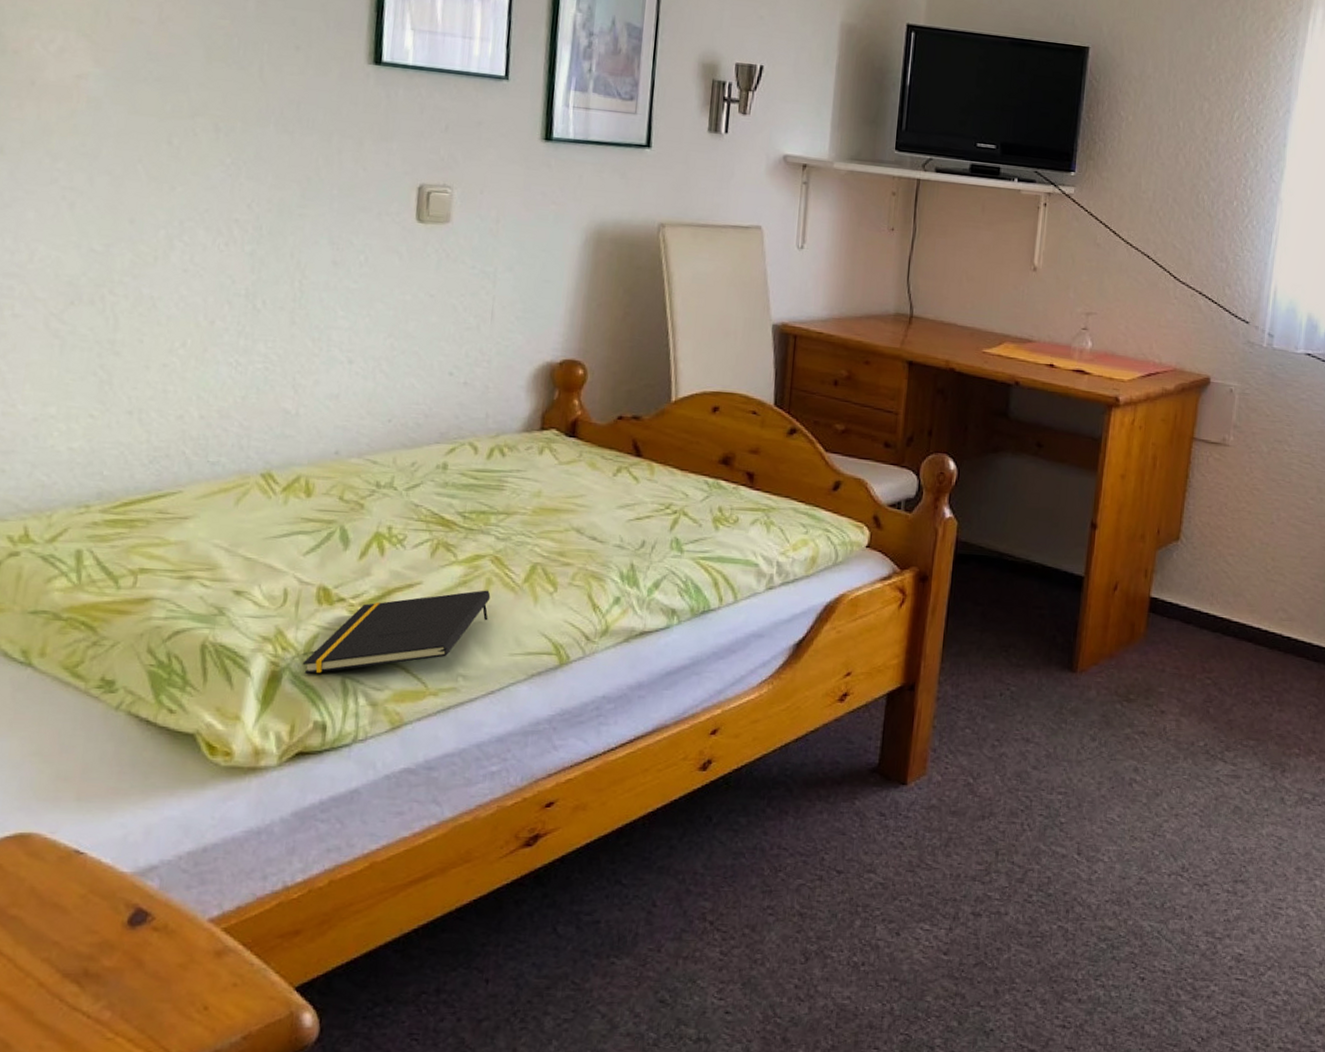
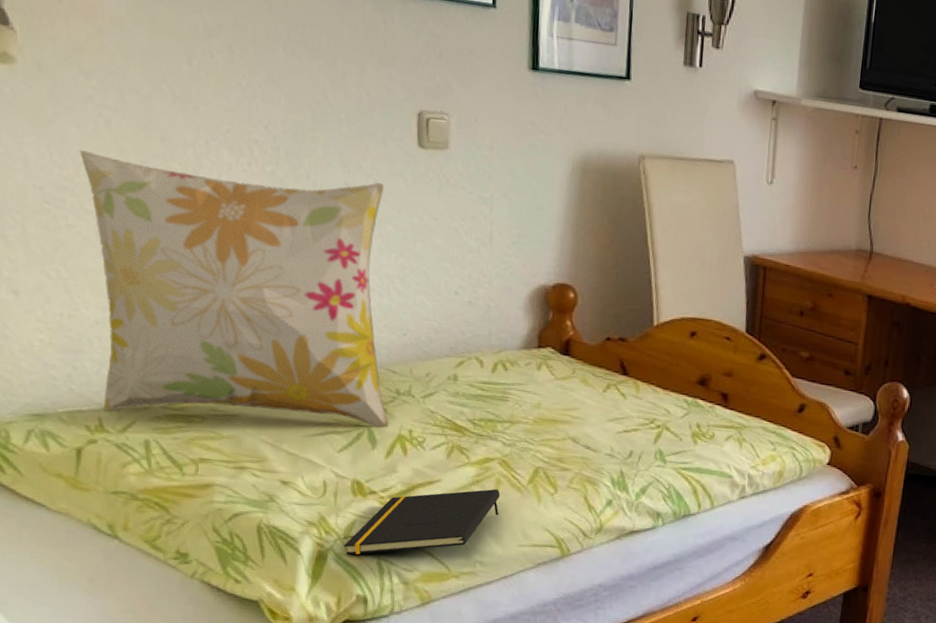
decorative pillow: none [31,235,376,525] -> present [79,150,388,428]

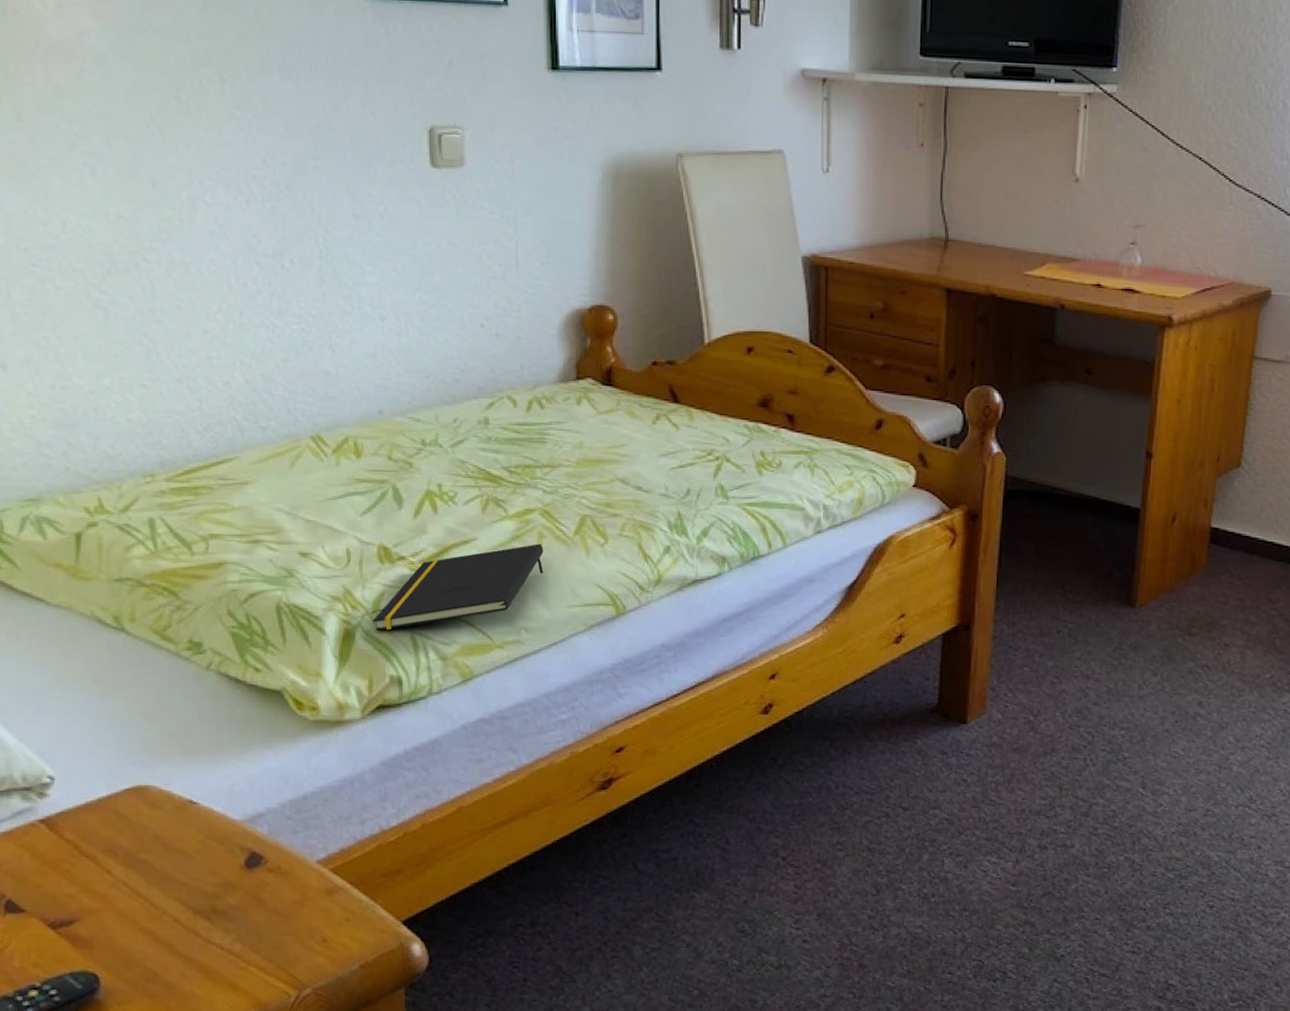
decorative pillow: present [79,150,388,428] -> none [64,204,414,490]

